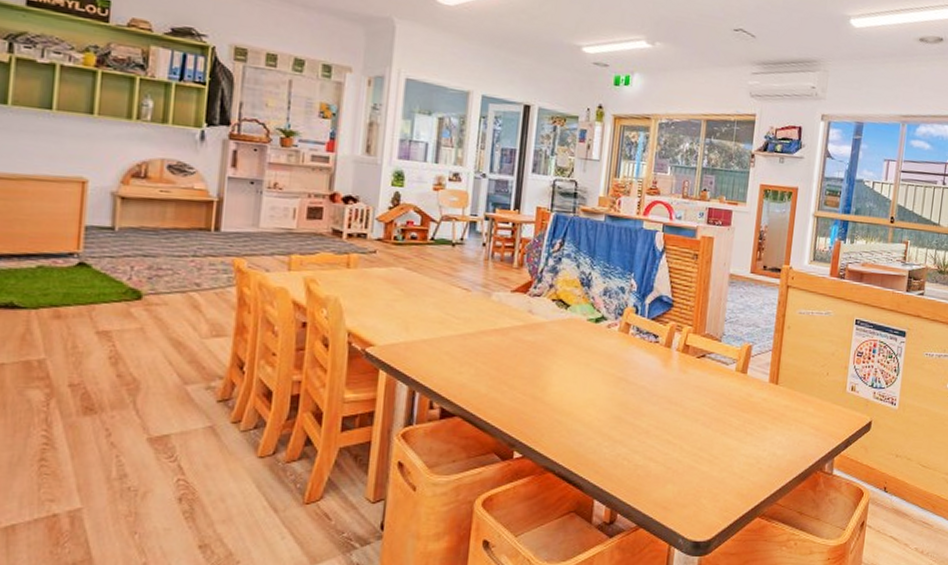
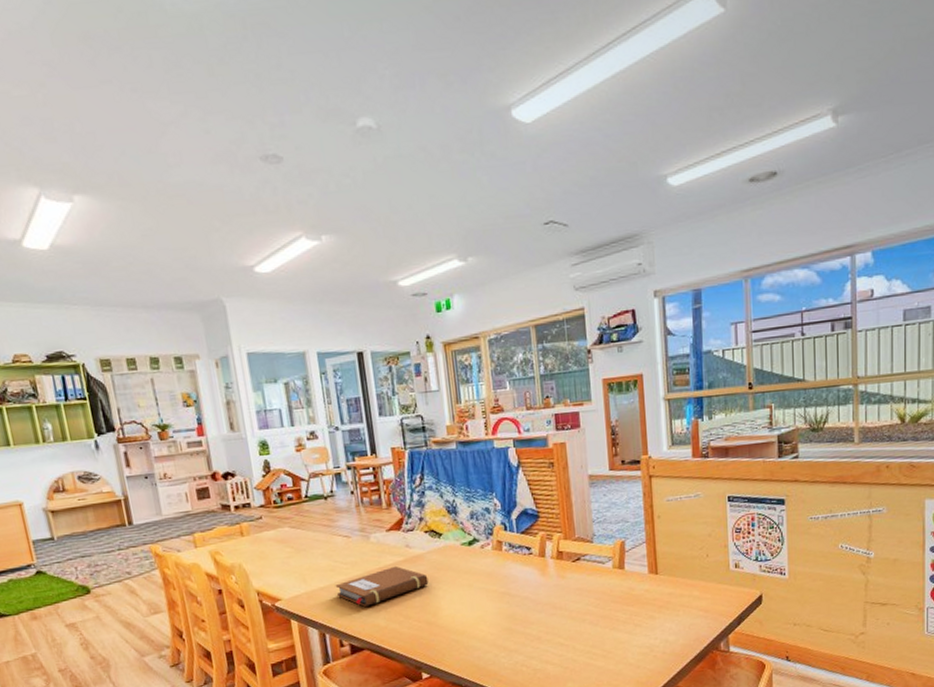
notebook: none [439,330,545,369] -> present [335,565,429,607]

